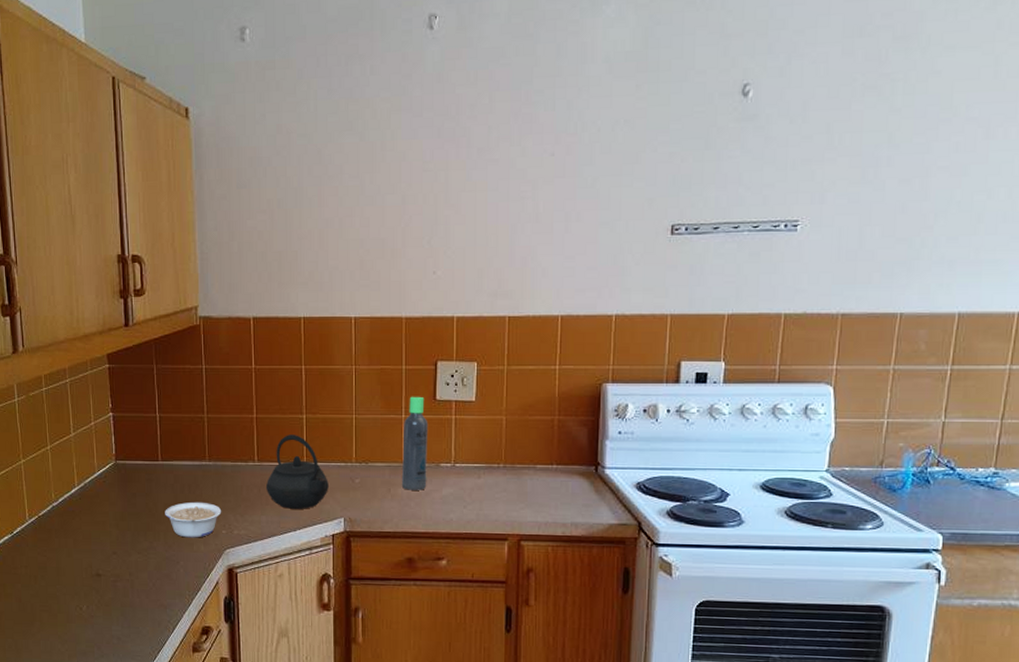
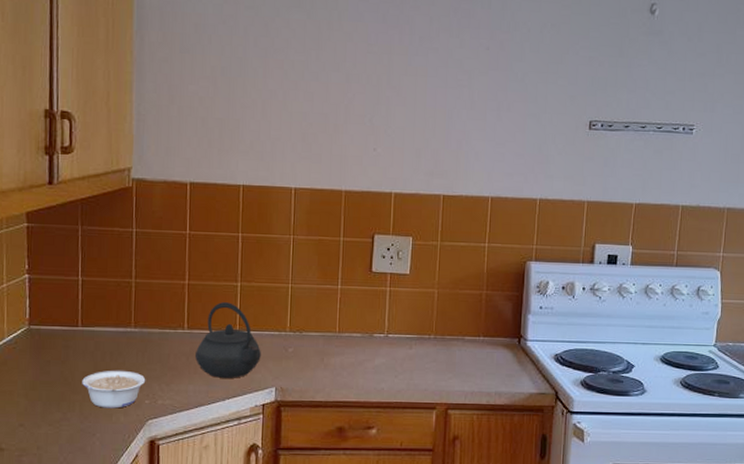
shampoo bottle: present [401,396,429,490] -> none [334,267,364,360]

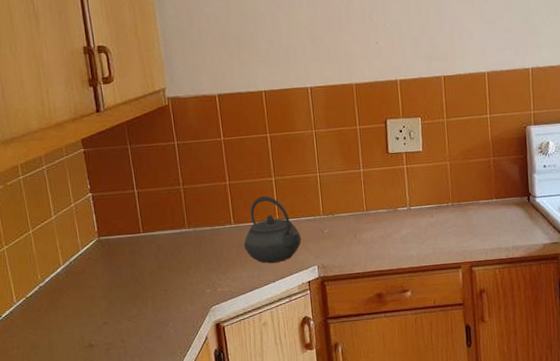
legume: present [82,370,146,409] -> none [150,266,205,301]

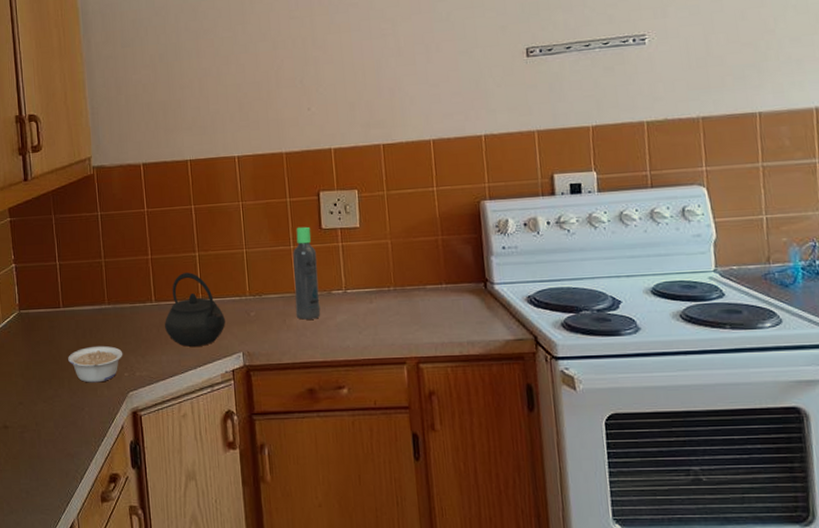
legume: none [150,266,205,301] -> present [68,345,123,383]
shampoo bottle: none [362,151,388,234] -> present [293,226,321,320]

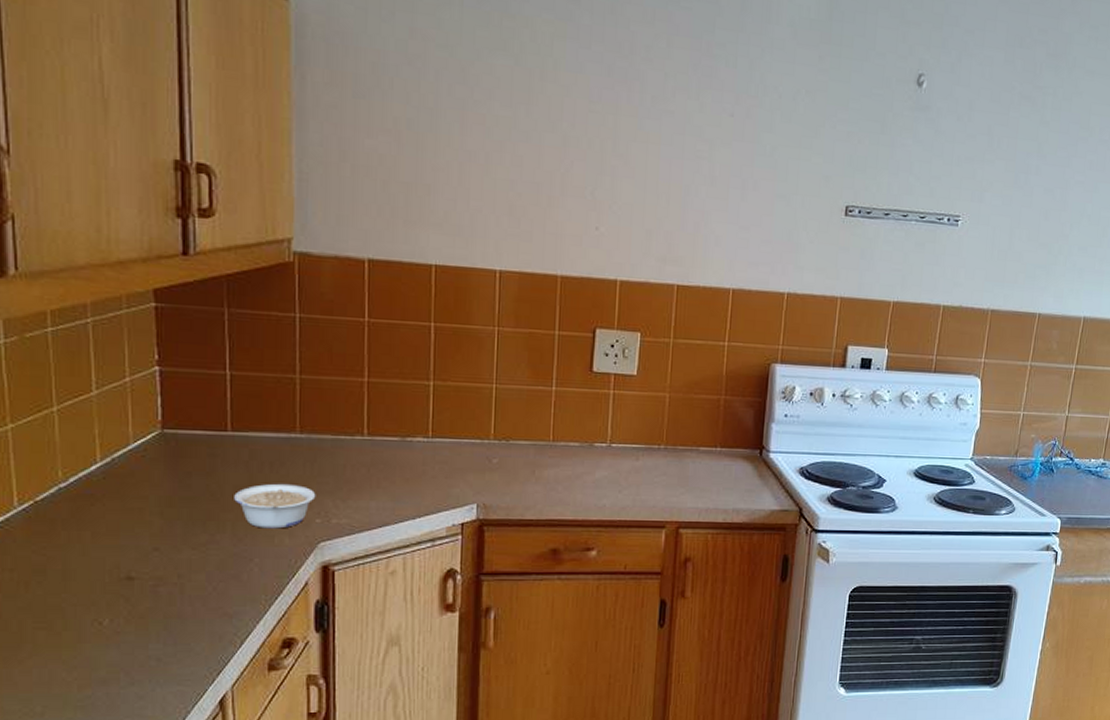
kettle: present [164,272,225,347] -> none [377,404,459,493]
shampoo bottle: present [293,226,321,320] -> none [548,366,583,473]

